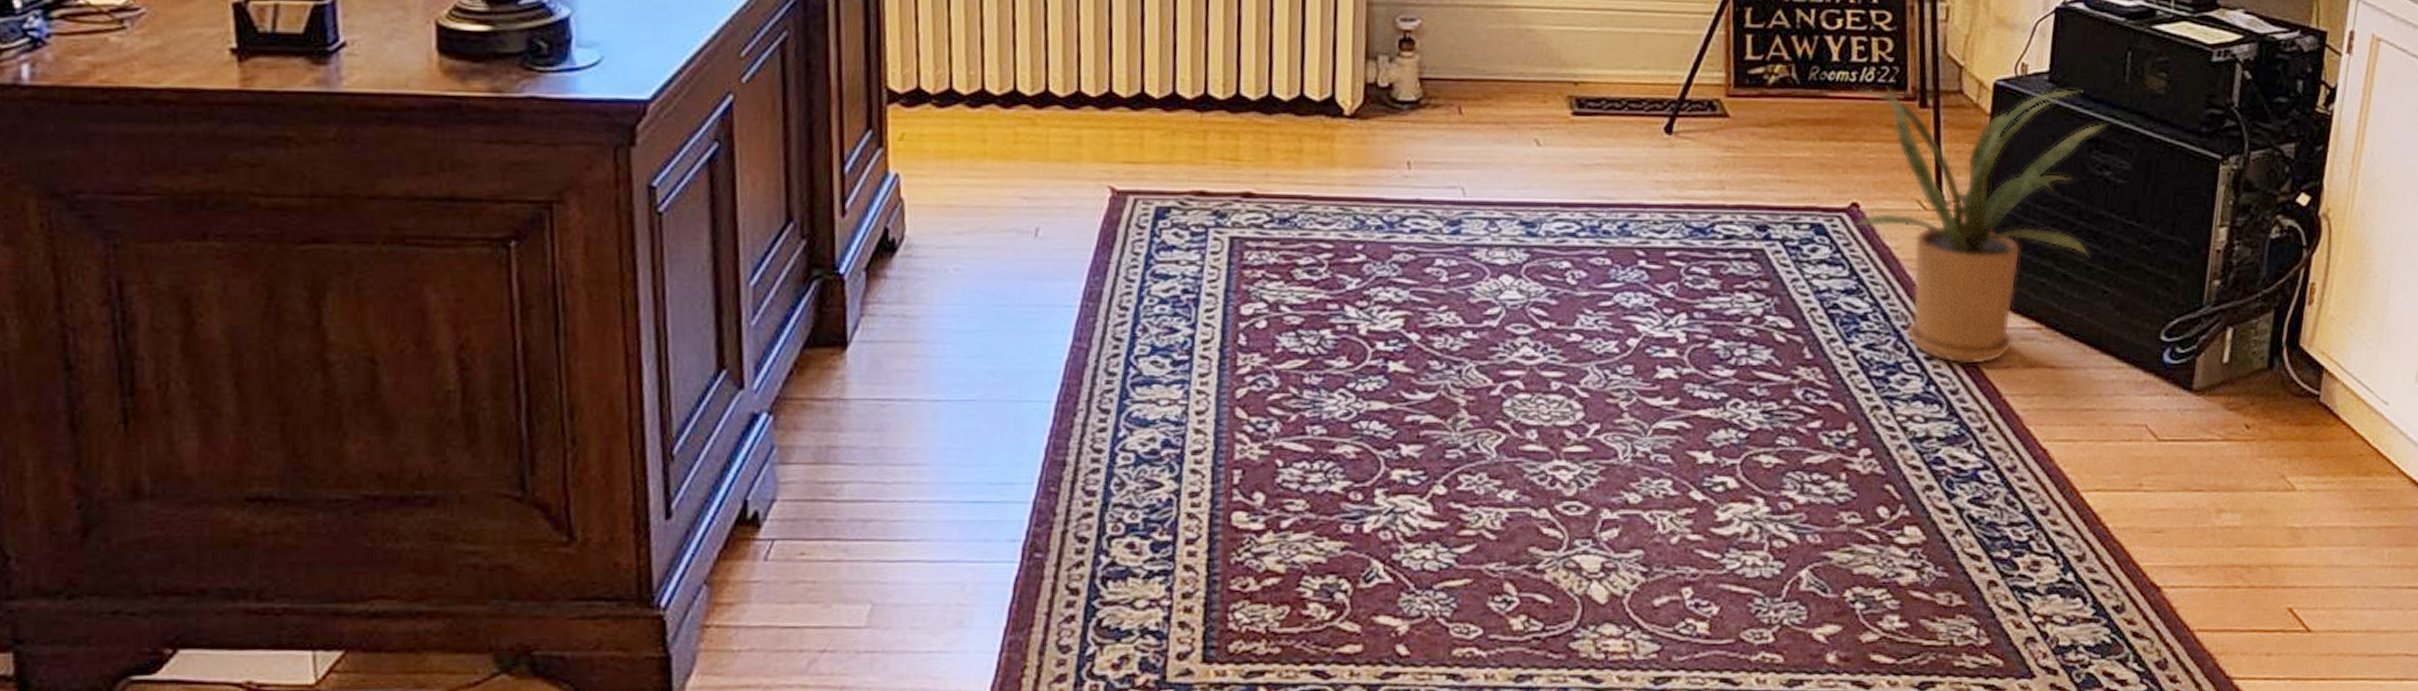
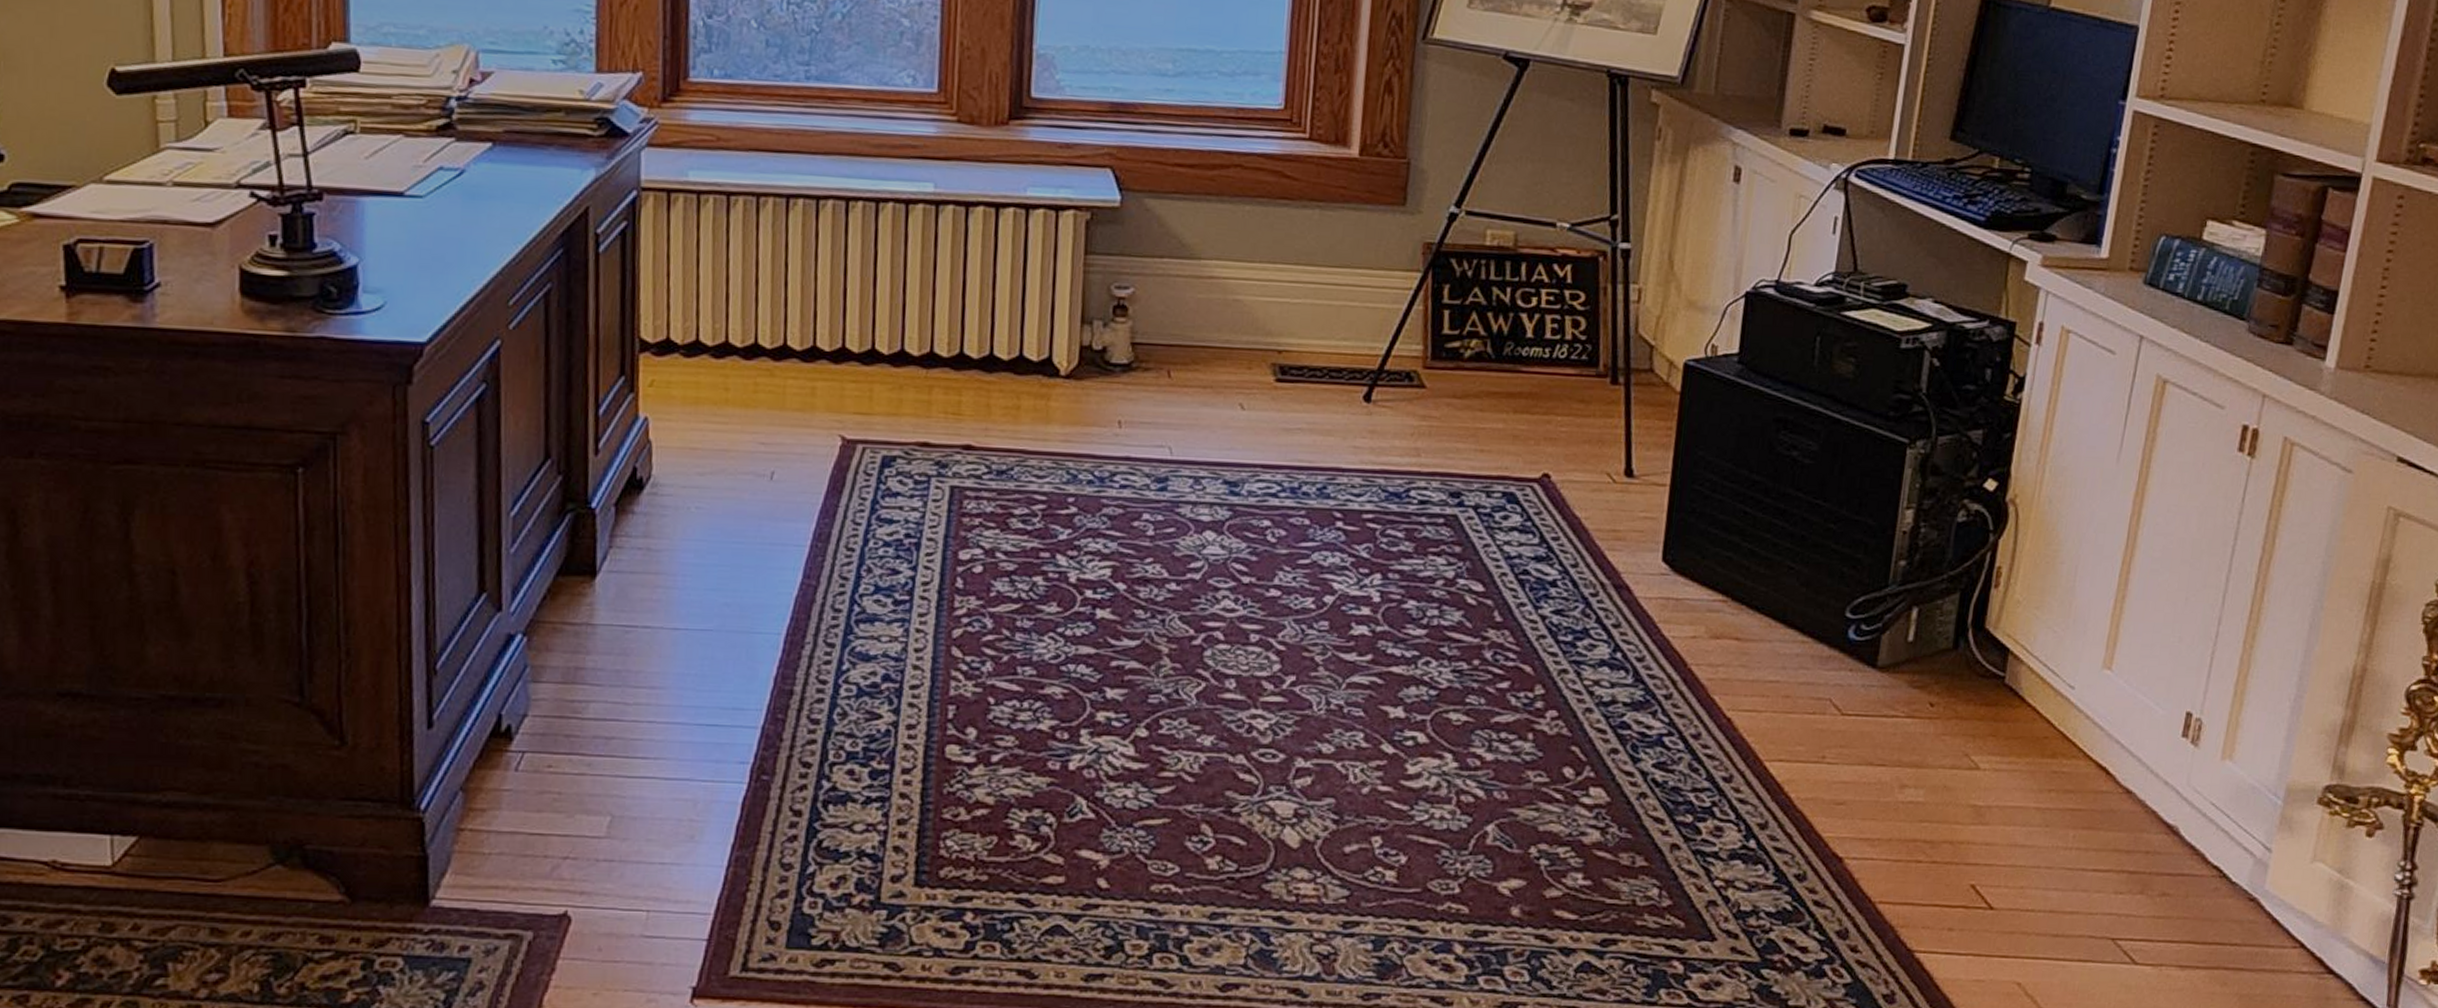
house plant: present [1853,86,2108,365] -> none [1546,362,1796,634]

